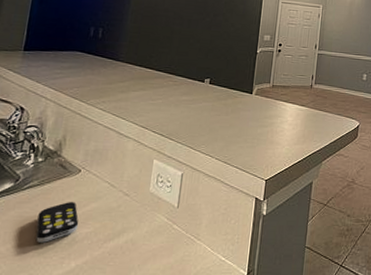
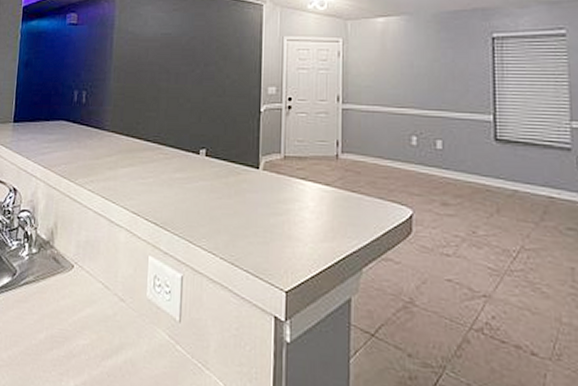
remote control: present [35,201,79,243] -> none [34,303,75,353]

